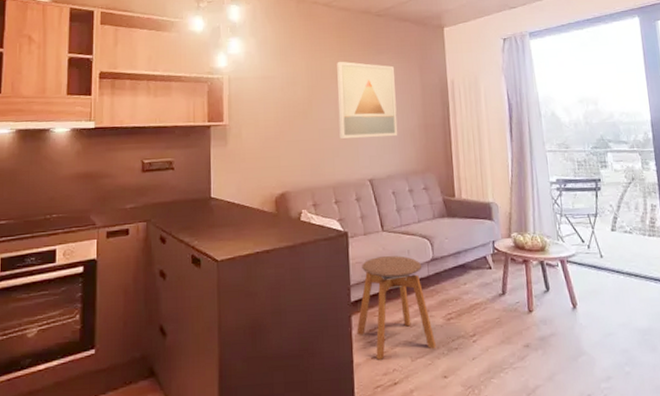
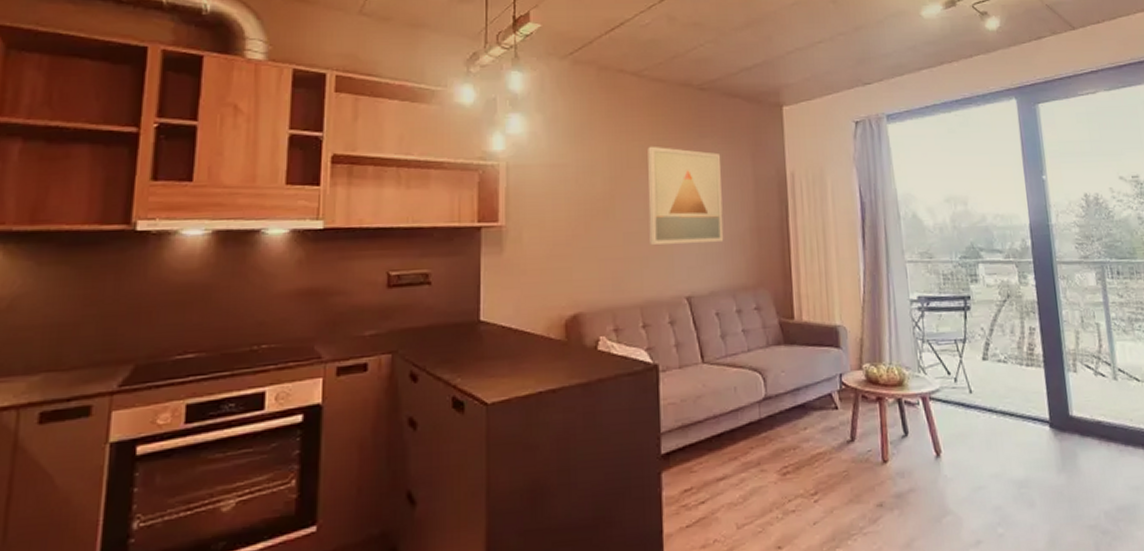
stool: present [357,256,436,360] -> none [668,394,768,529]

